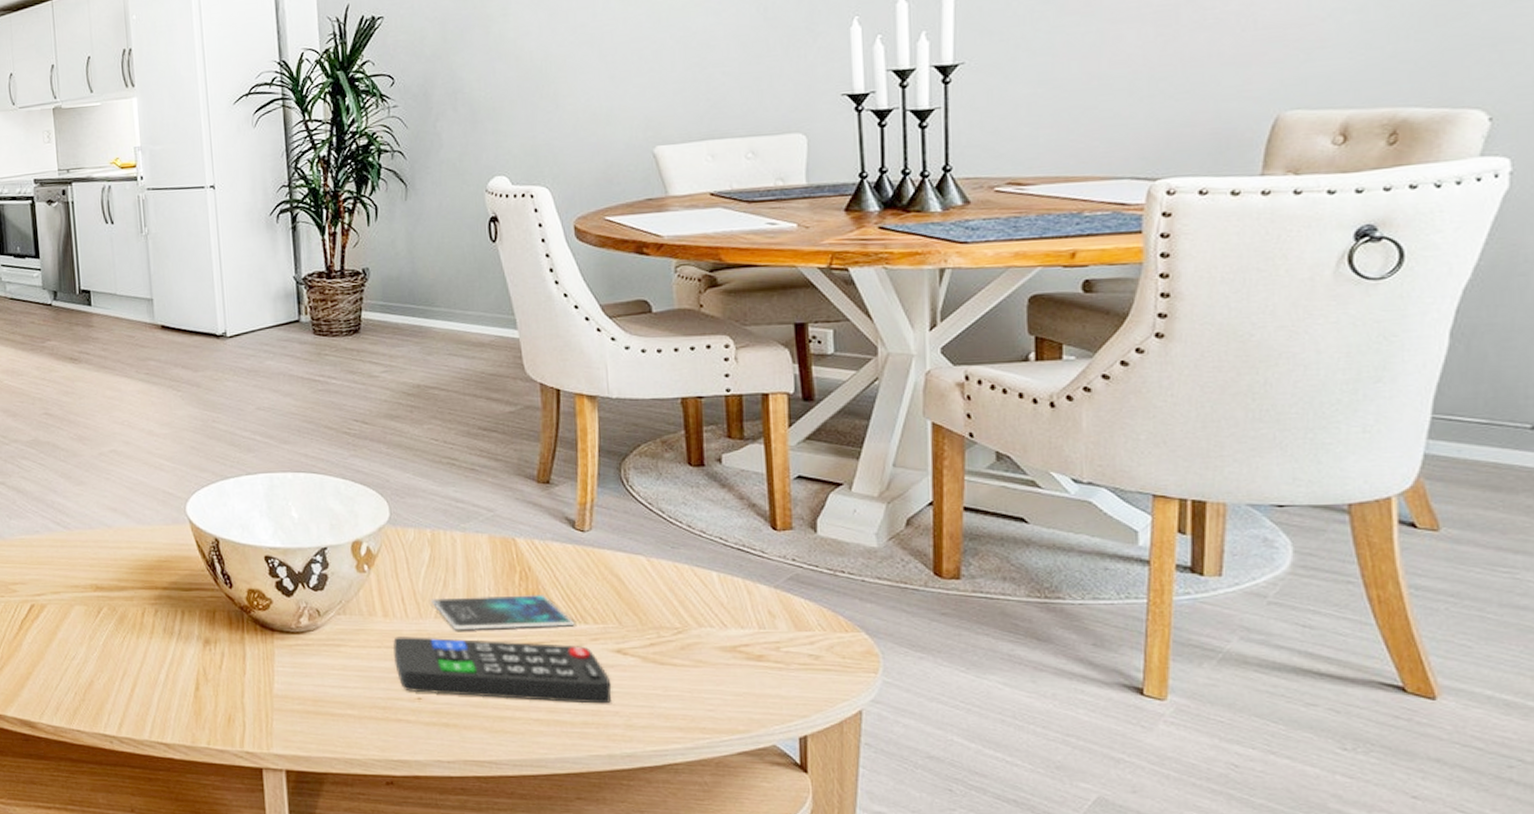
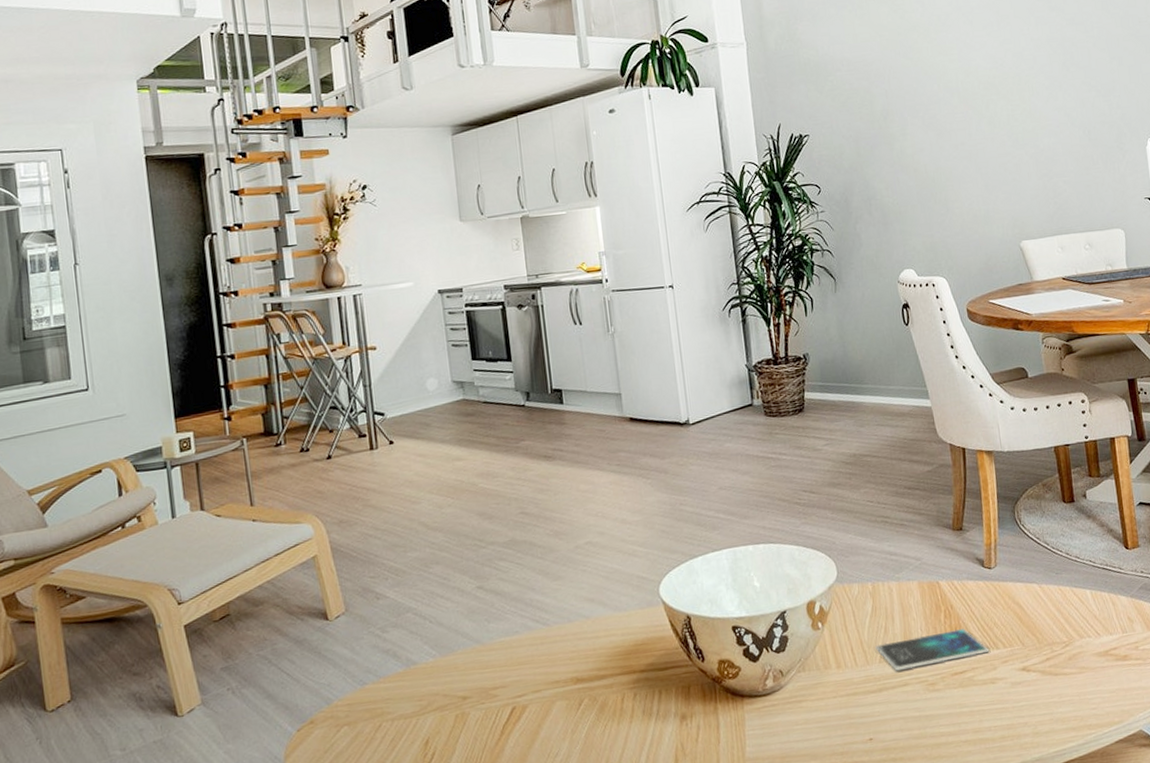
remote control: present [392,637,612,704] -> none [846,669,1022,734]

